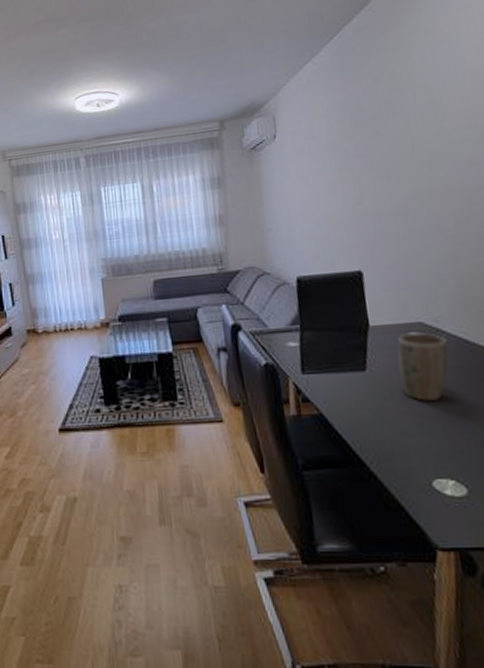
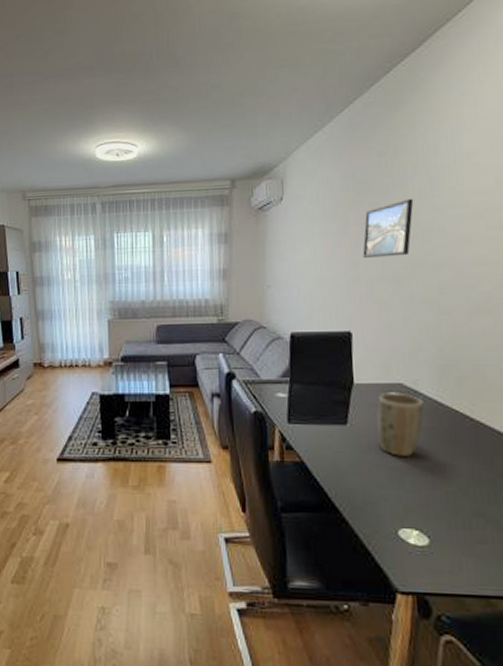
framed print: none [365,124,418,191] -> present [363,198,414,258]

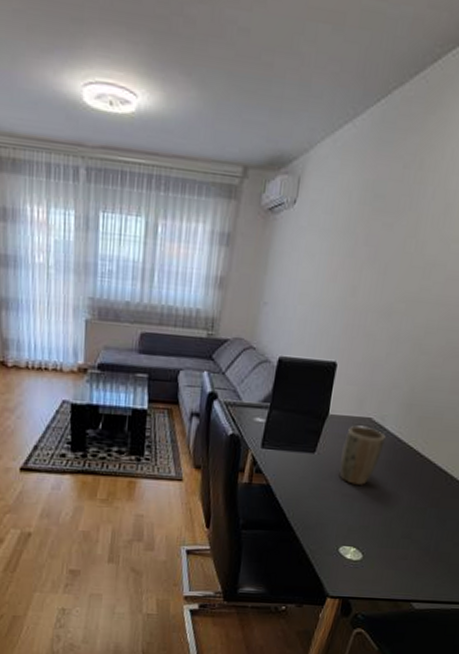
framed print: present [363,198,414,258] -> none [364,224,425,288]

